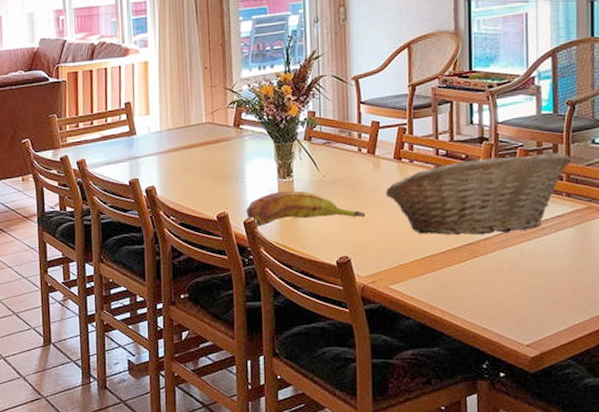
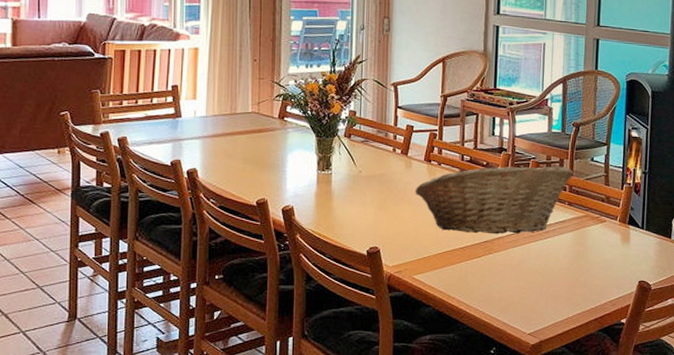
banana: present [246,190,366,227] -> none [285,182,396,214]

